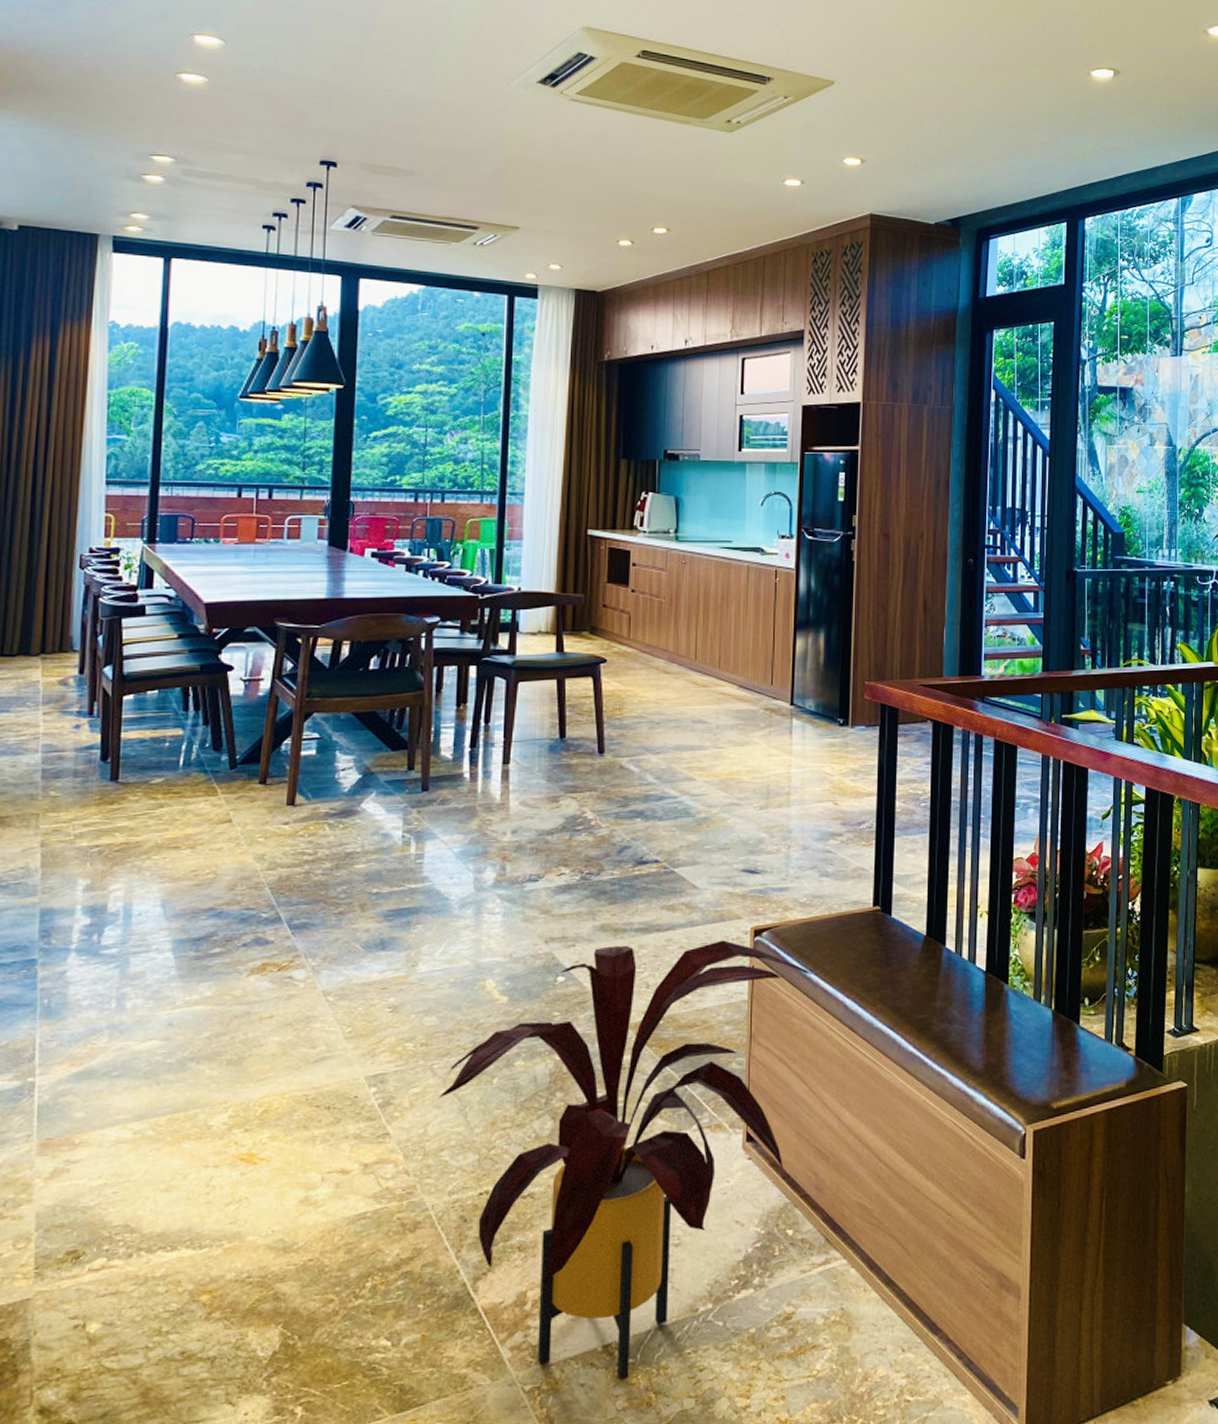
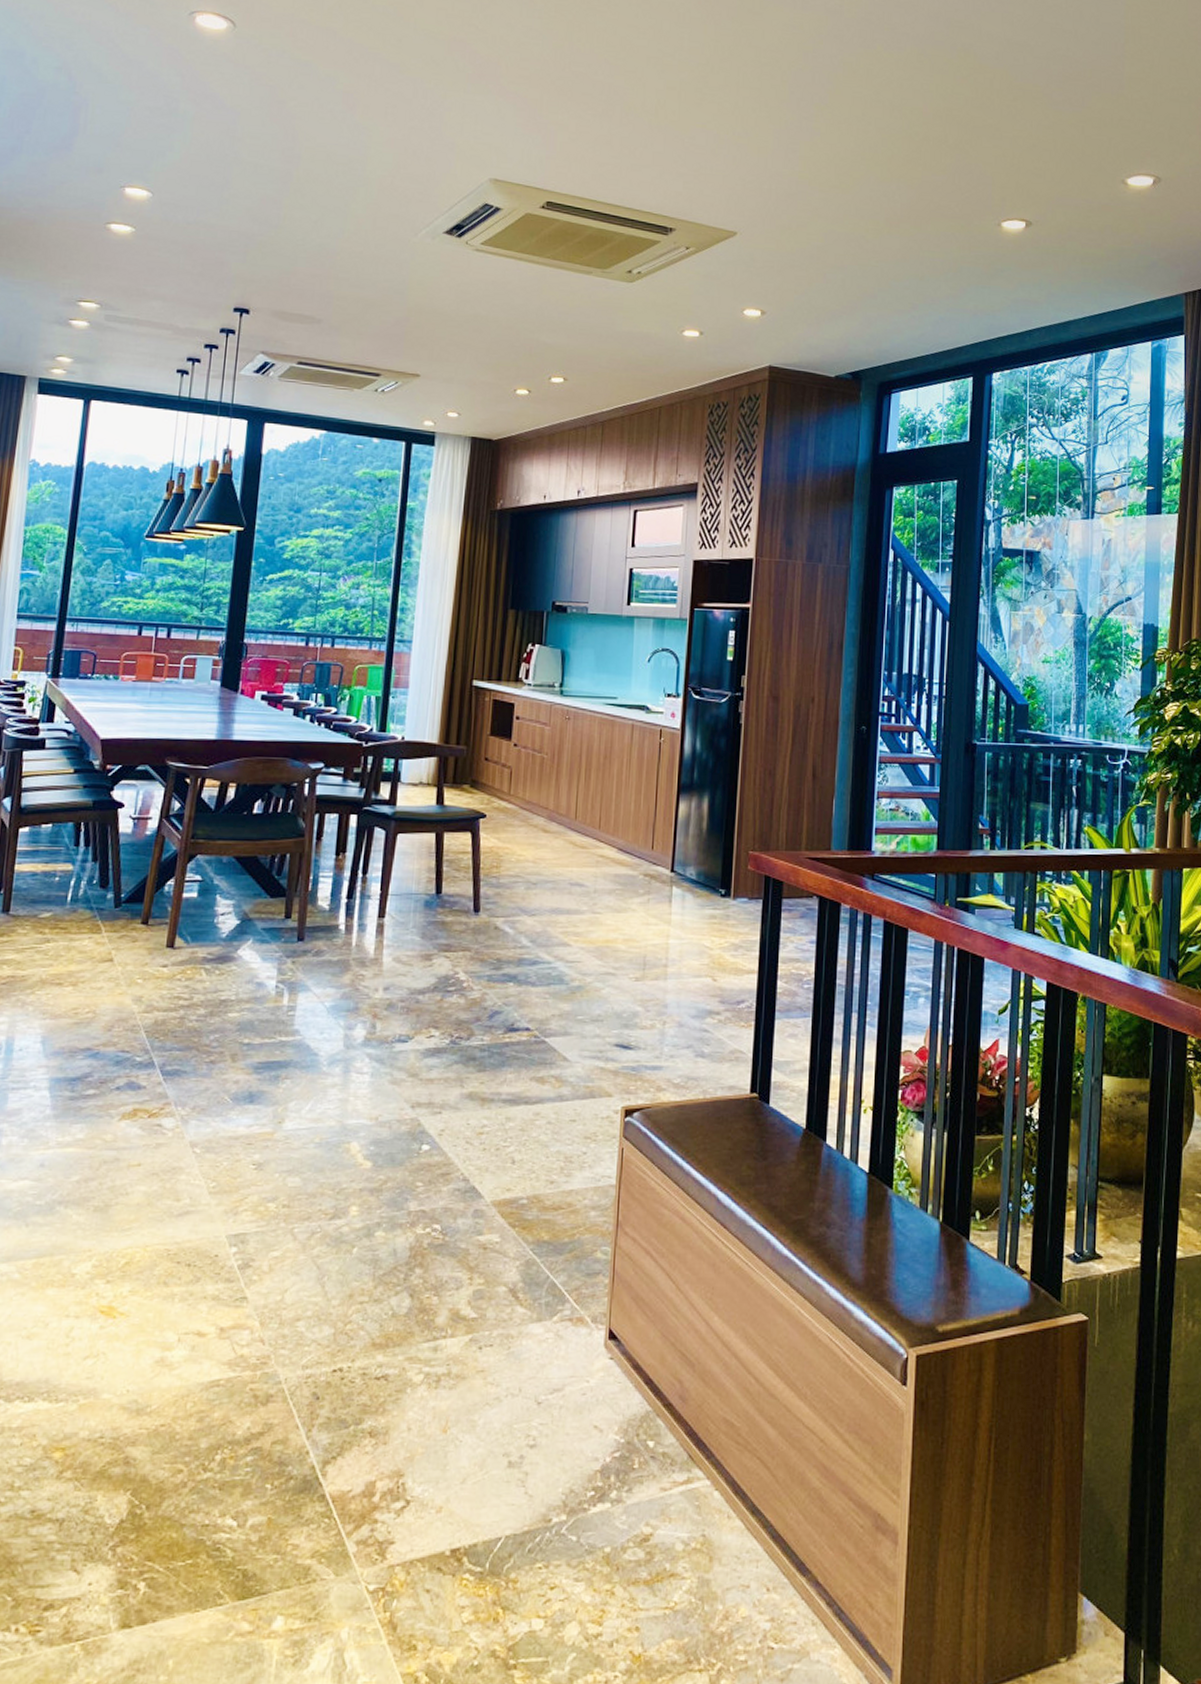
house plant: present [438,940,812,1379] -> none [297,1116,684,1588]

